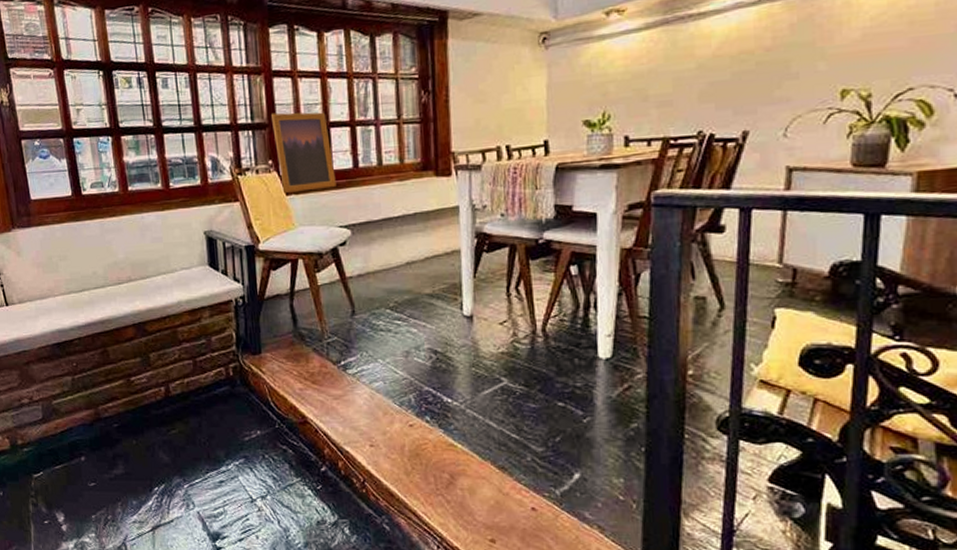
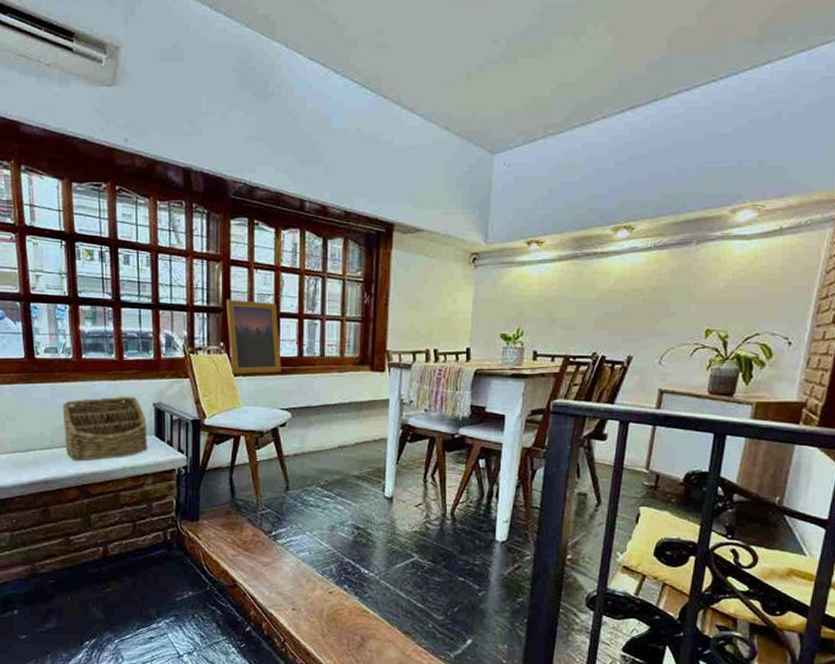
basket: none [112,226,202,297] -> present [62,396,147,460]

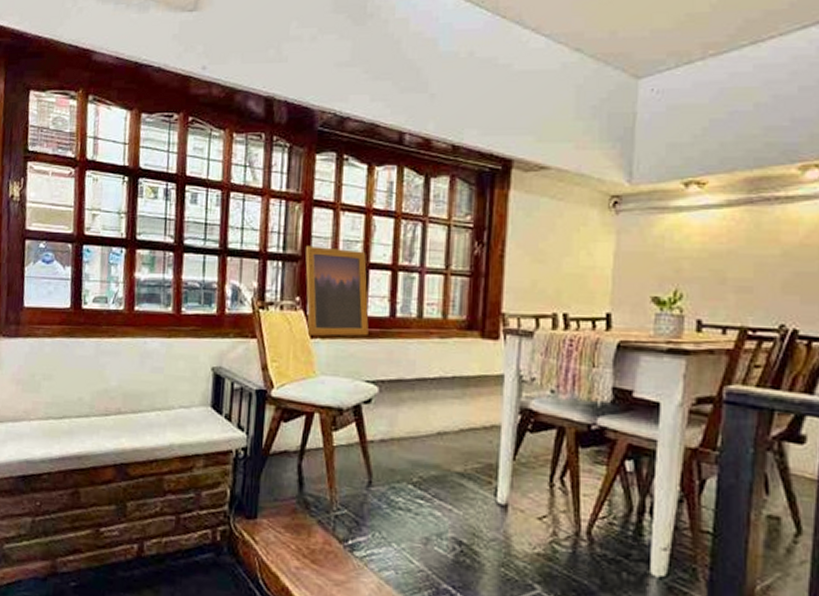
basket: present [62,396,147,460] -> none [105,357,203,433]

